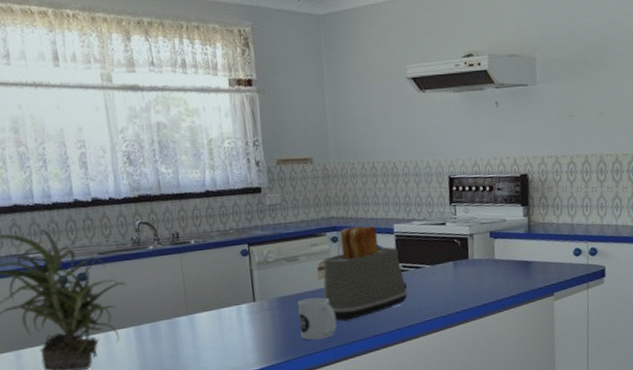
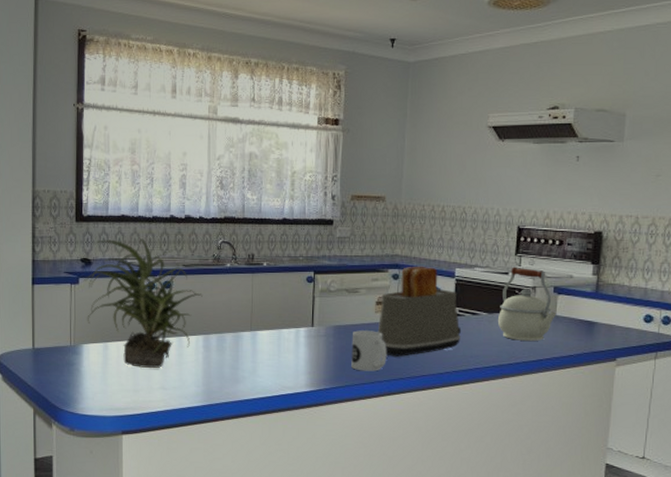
kettle: none [440,216,495,289] -> present [497,266,557,341]

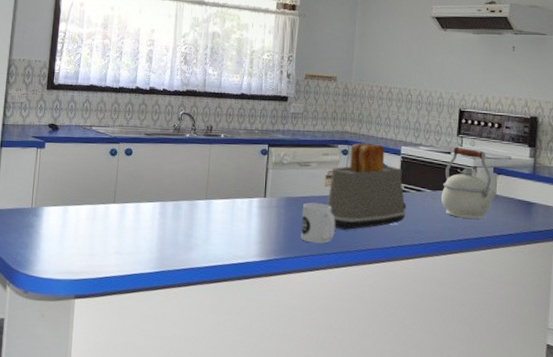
potted plant: present [83,238,202,369] -> none [49,107,162,234]

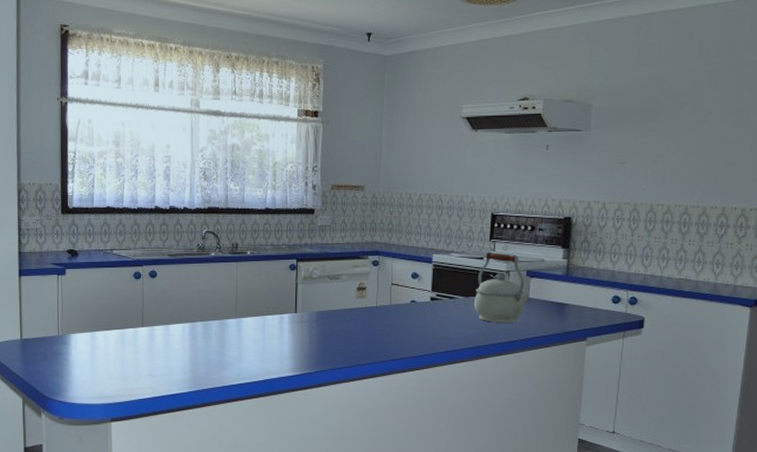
mug: present [301,203,336,244] -> none [334,316,369,355]
toaster: present [326,142,406,230] -> none [358,252,439,340]

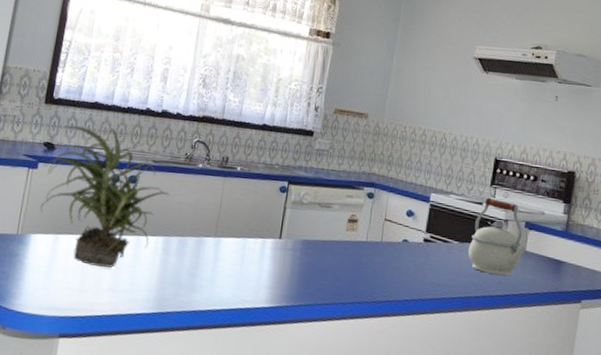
potted plant: none [70,229,188,357] -> present [40,125,169,268]

